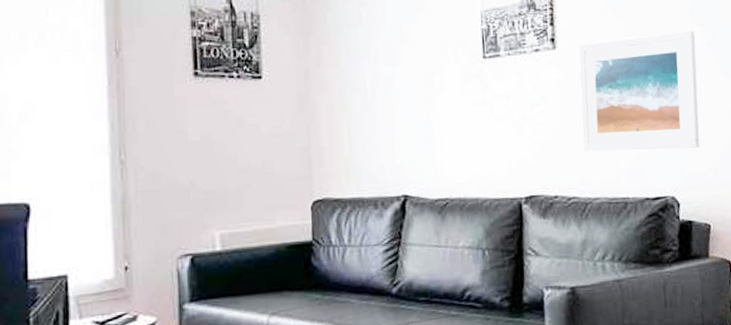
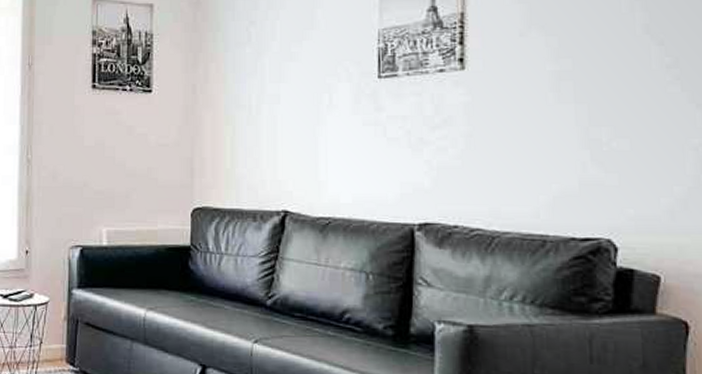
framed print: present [579,31,700,152] -> none [492,52,651,186]

